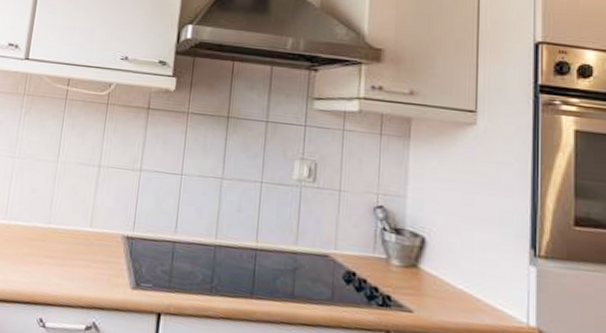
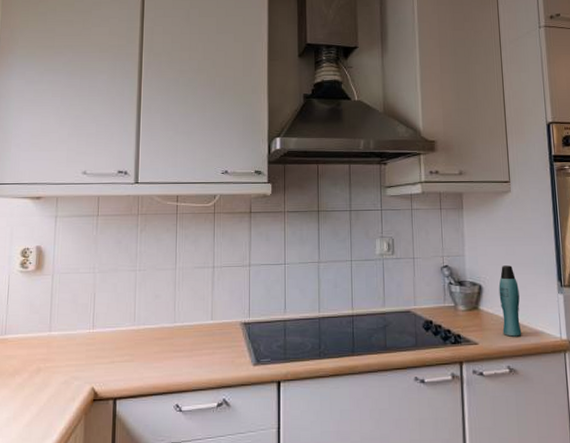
bottle: none [447,217,475,312] -> present [498,265,522,337]

